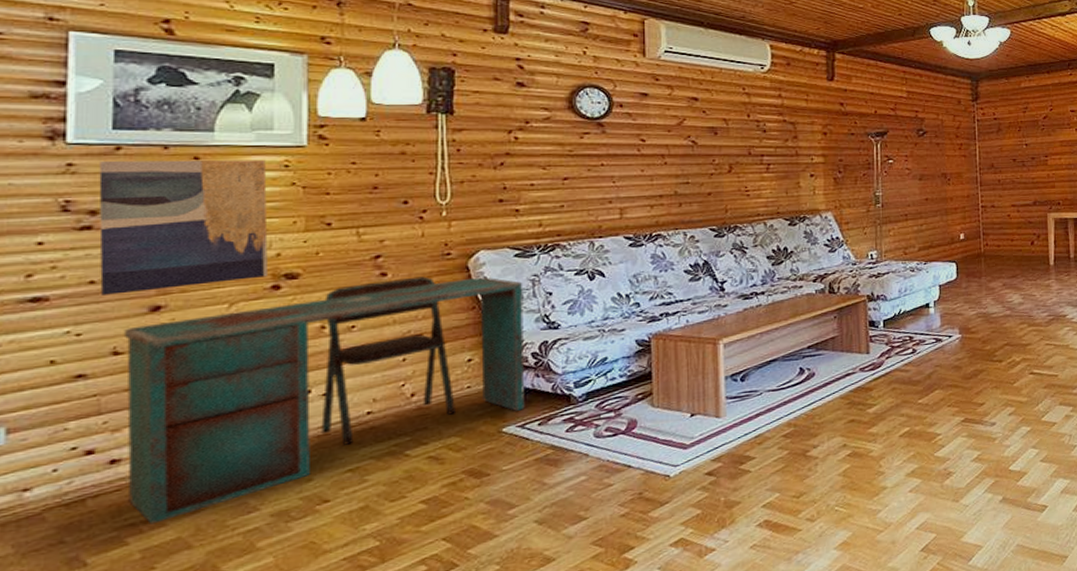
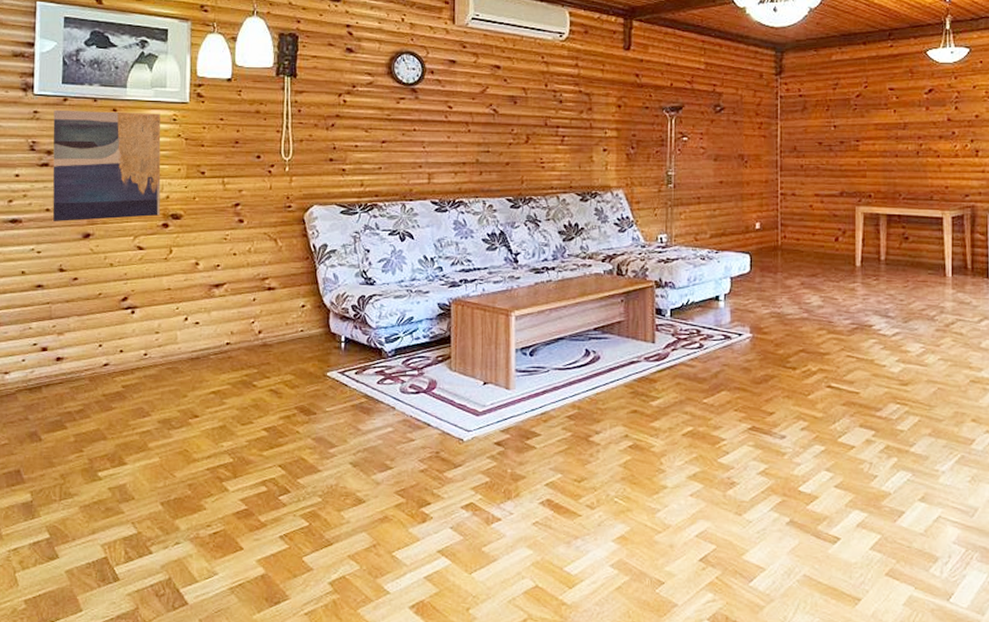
desk: present [123,276,525,524] -> none [66,225,347,415]

